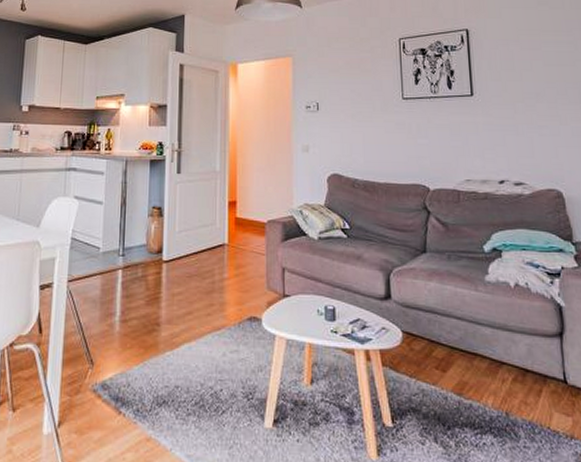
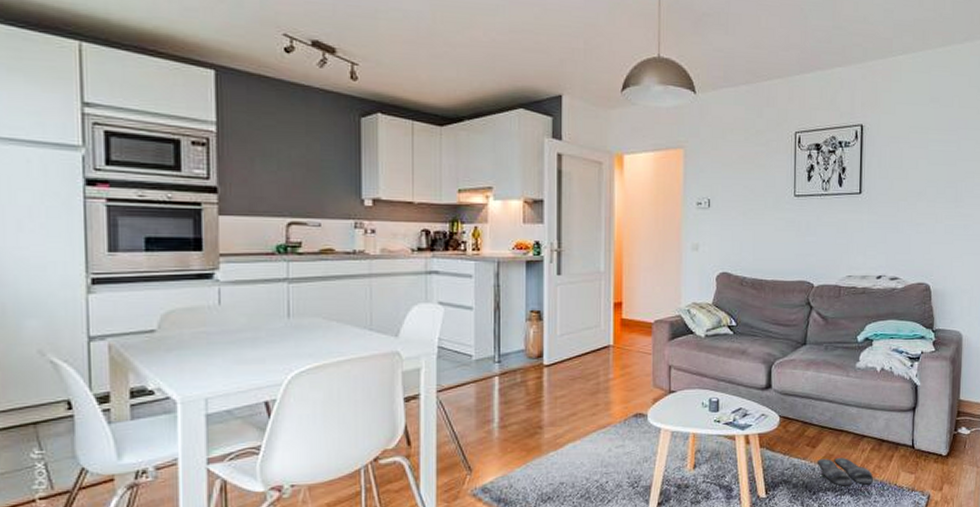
slippers: none [450,387,520,424] -> present [818,458,873,487]

